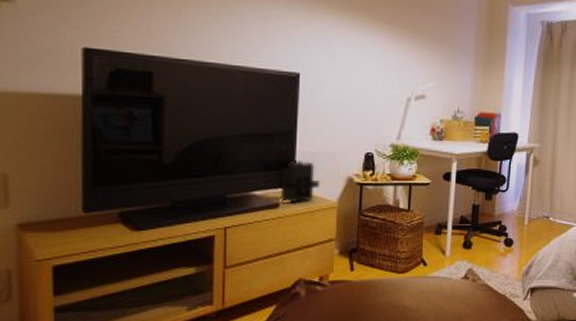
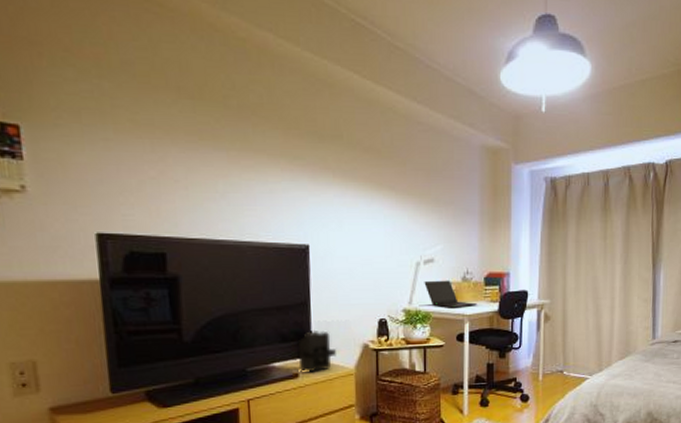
laptop: none [414,117,466,147] -> present [424,280,477,308]

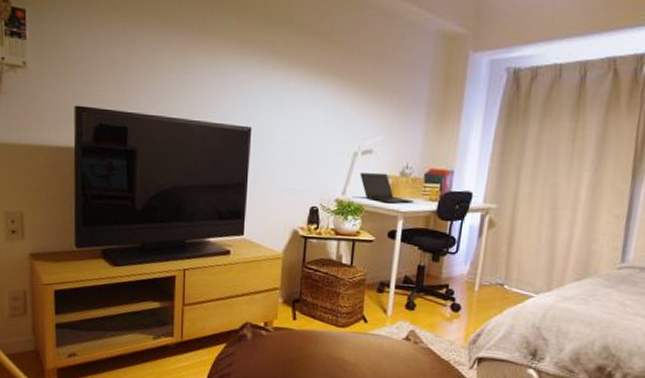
speaker: present [297,329,336,373] -> none [231,210,267,252]

